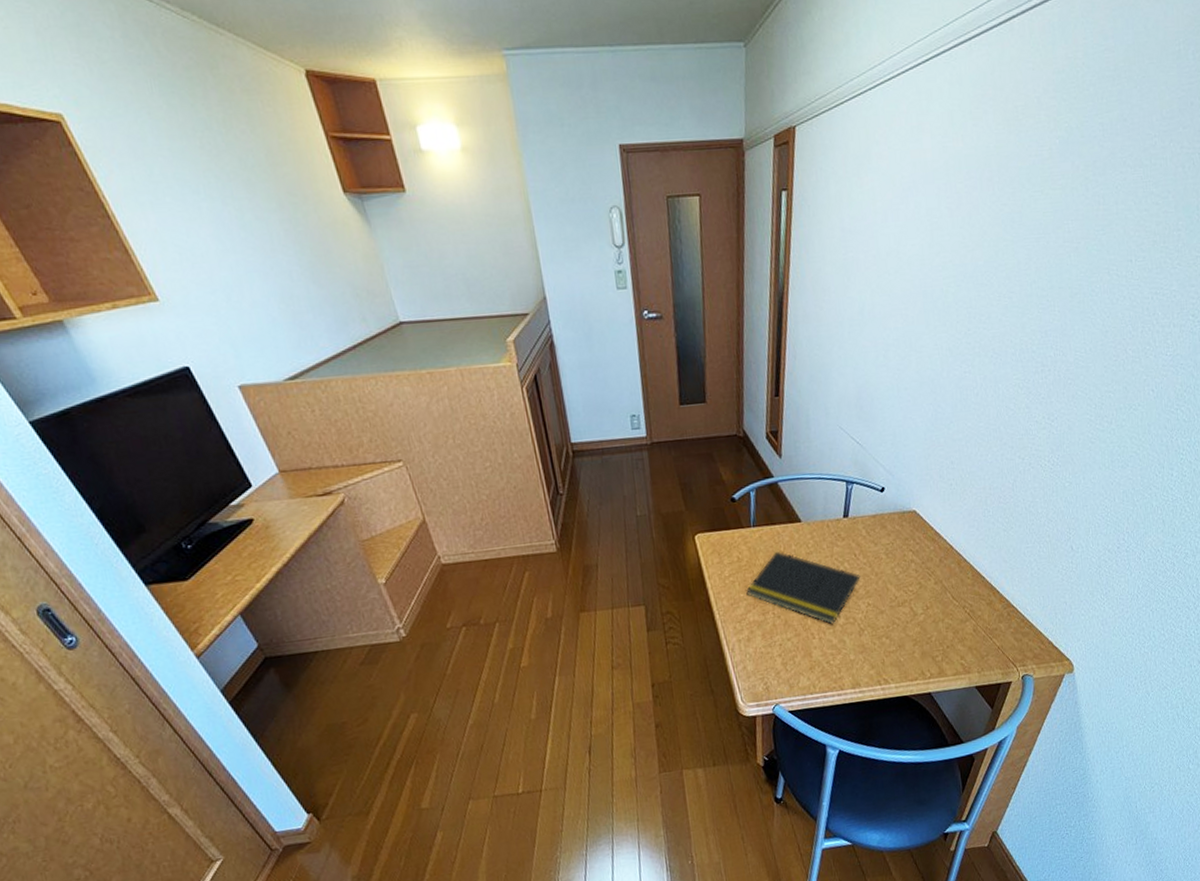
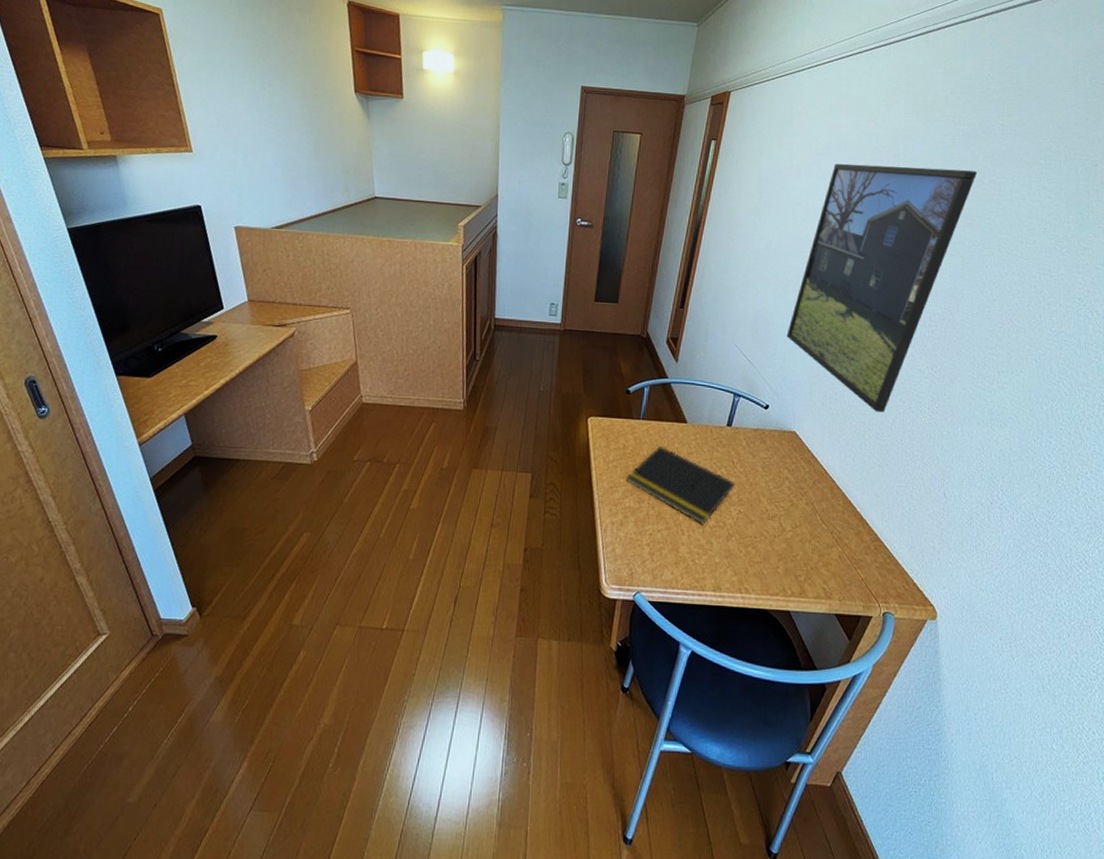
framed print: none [893,185,1080,475] -> present [786,163,978,413]

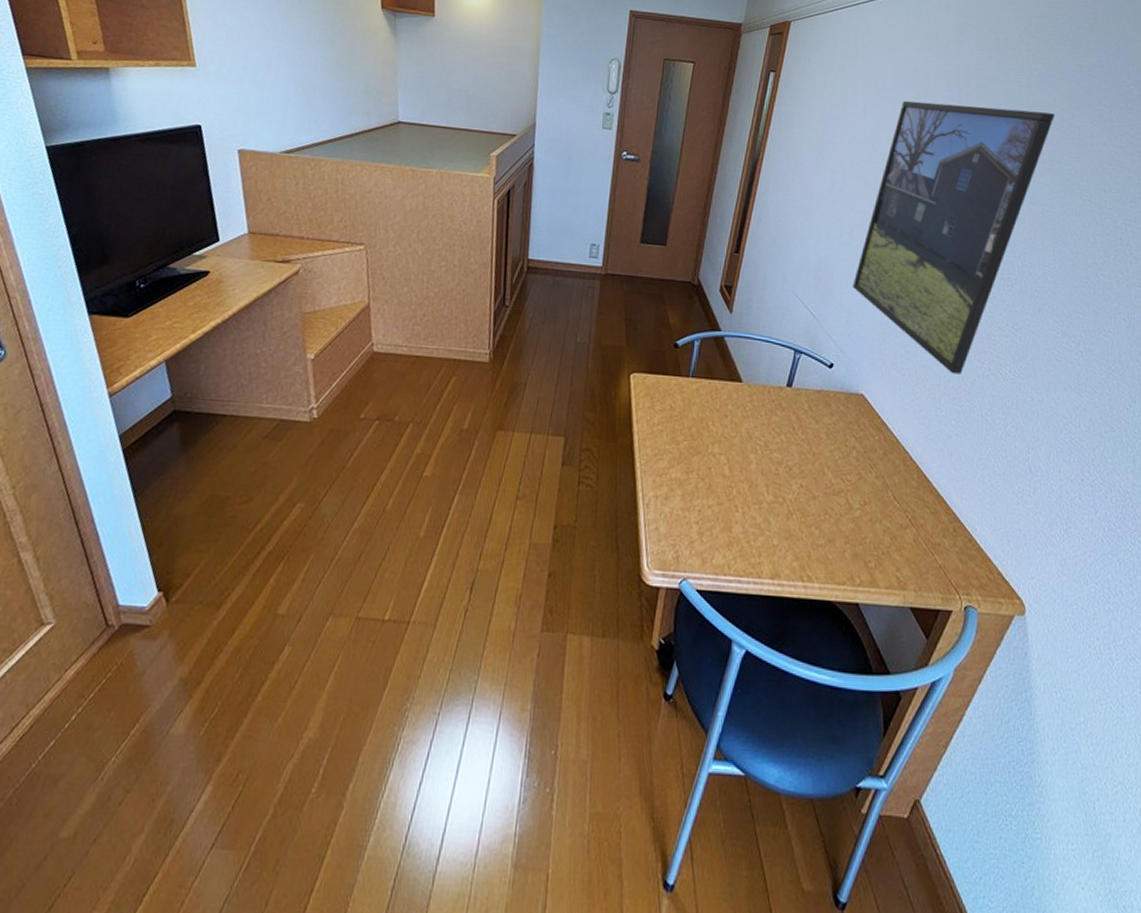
notepad: present [626,445,735,525] -> none [673,407,796,500]

